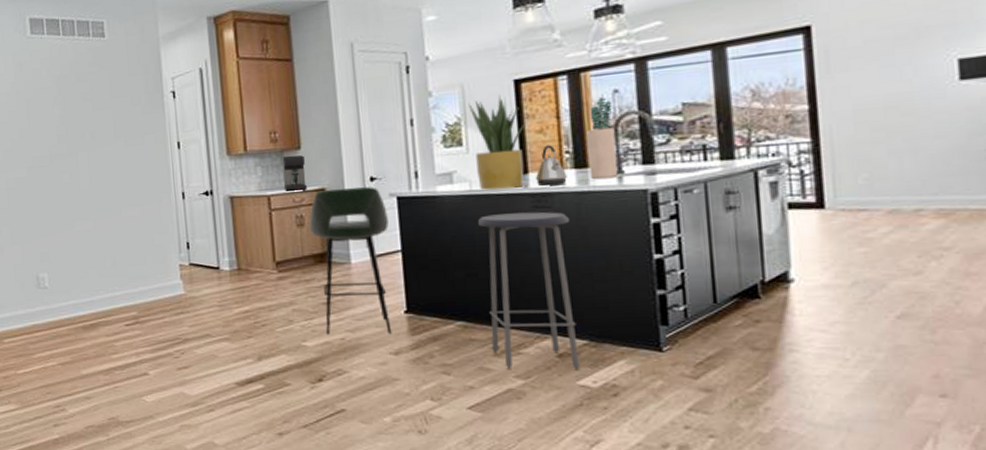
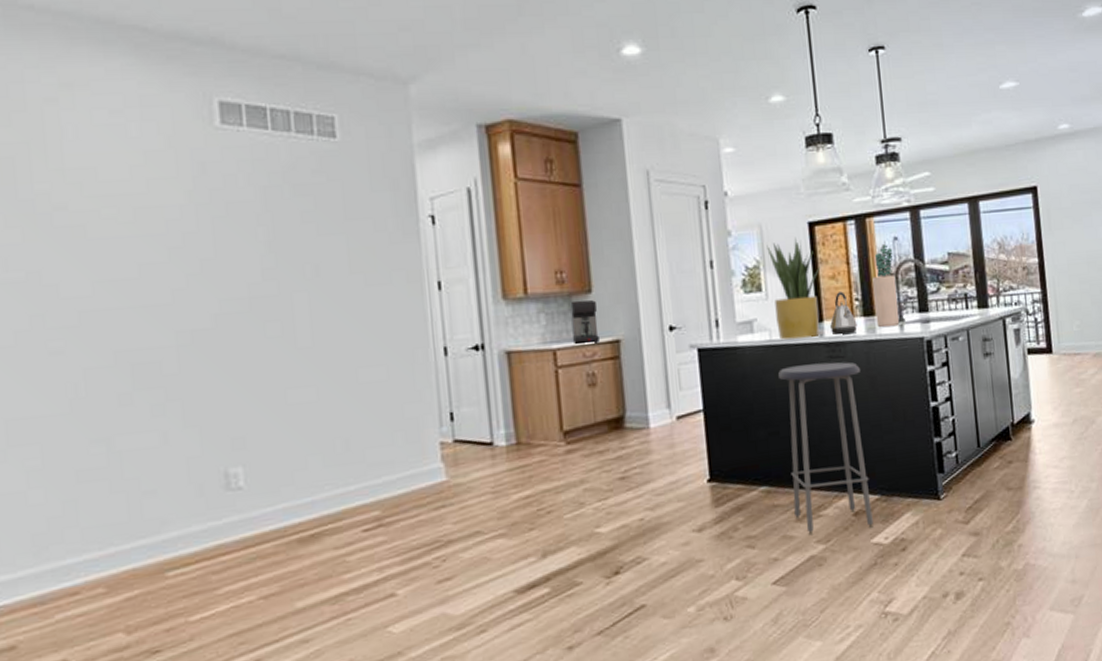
bar stool: present [308,187,392,335] -> none [601,337,695,516]

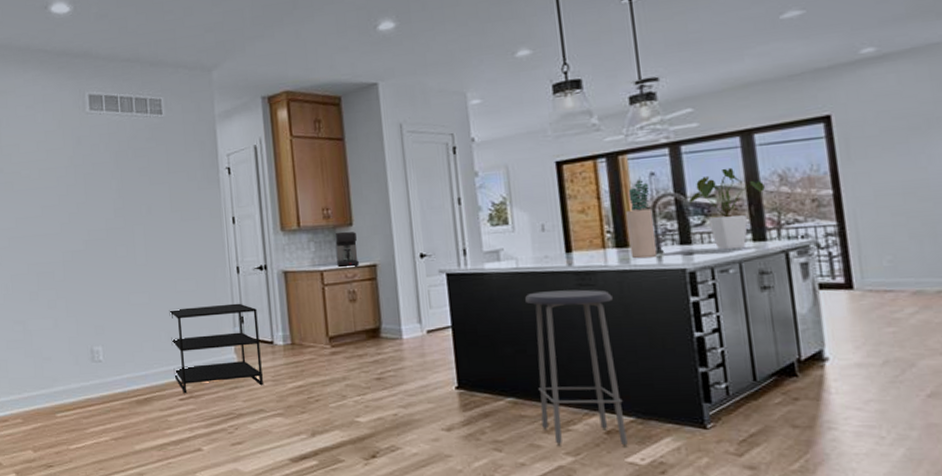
side table: none [347,394,480,522] -> present [169,303,263,394]
planter: present [766,237,822,340] -> none [513,175,571,268]
kettle: present [830,291,858,336] -> none [579,224,609,265]
house plant: none [927,234,987,317] -> present [690,167,765,250]

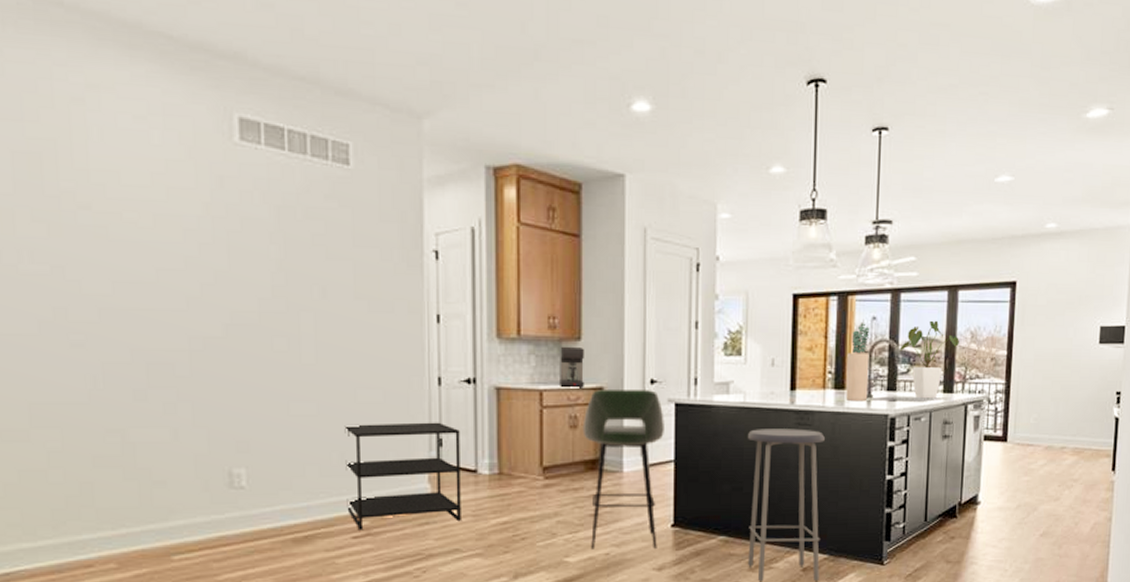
bar stool: none [361,263,444,410] -> present [582,388,664,550]

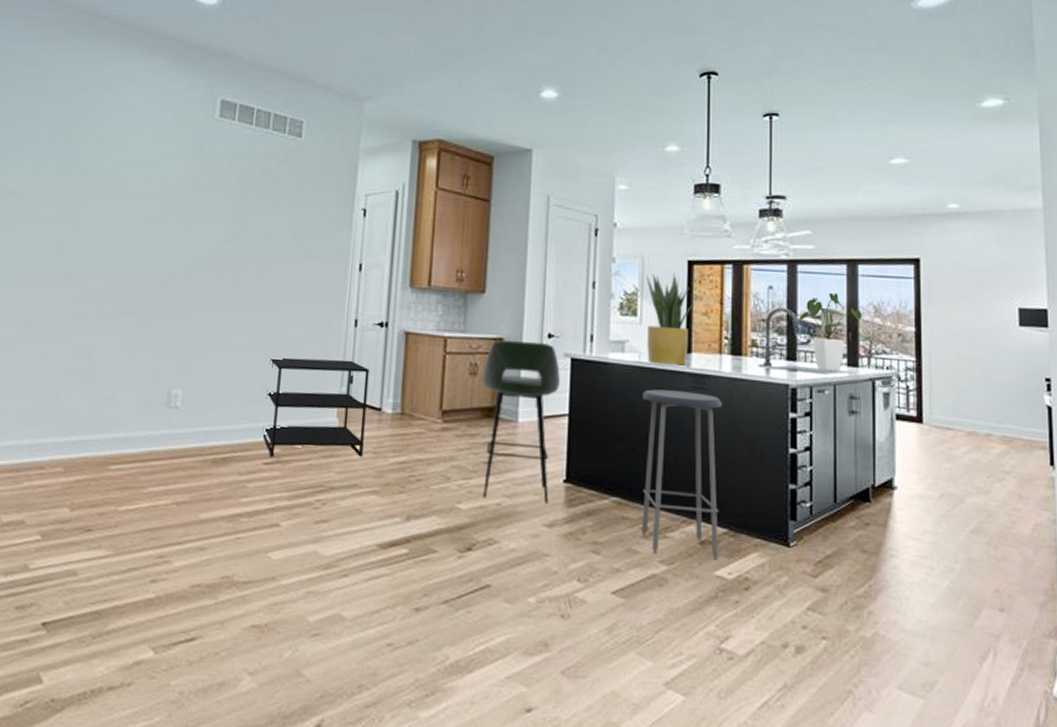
coffee maker: present [560,346,584,387] -> none [463,297,487,337]
planter: none [751,307,801,405] -> present [646,272,696,367]
vase: present [846,319,870,402] -> none [743,287,767,370]

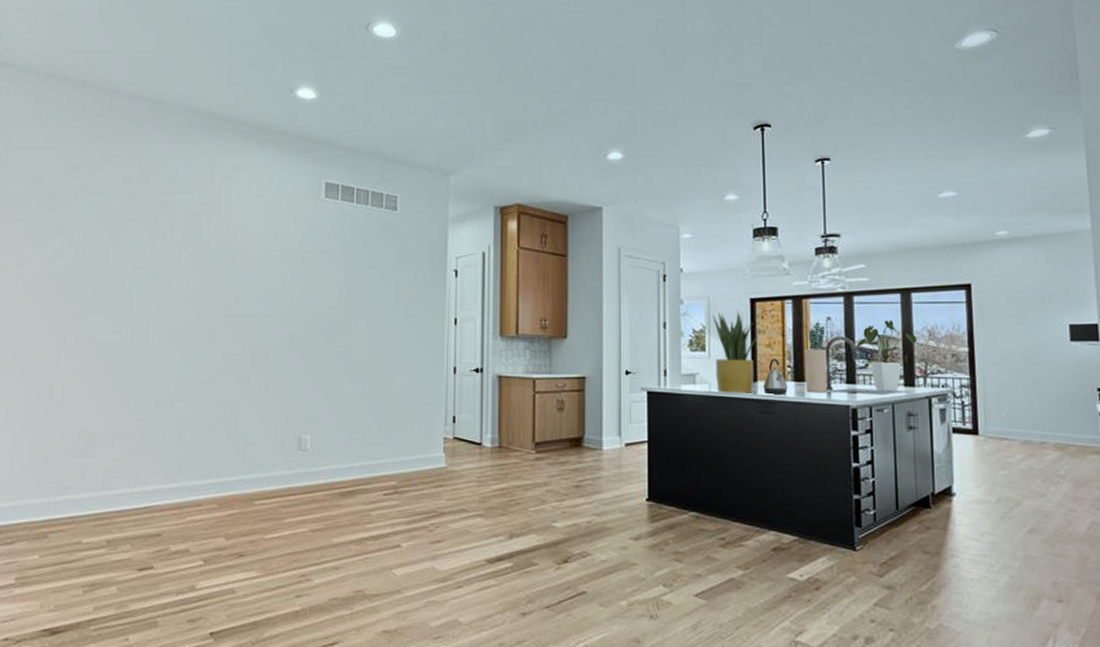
side table: present [262,357,369,457] -> none [381,402,469,489]
bar stool: present [481,339,560,504] -> none [568,378,638,520]
bar stool: present [642,389,722,560] -> none [714,415,790,564]
kettle: none [698,328,724,369] -> present [763,358,788,395]
vase: none [743,287,767,370] -> present [805,319,828,393]

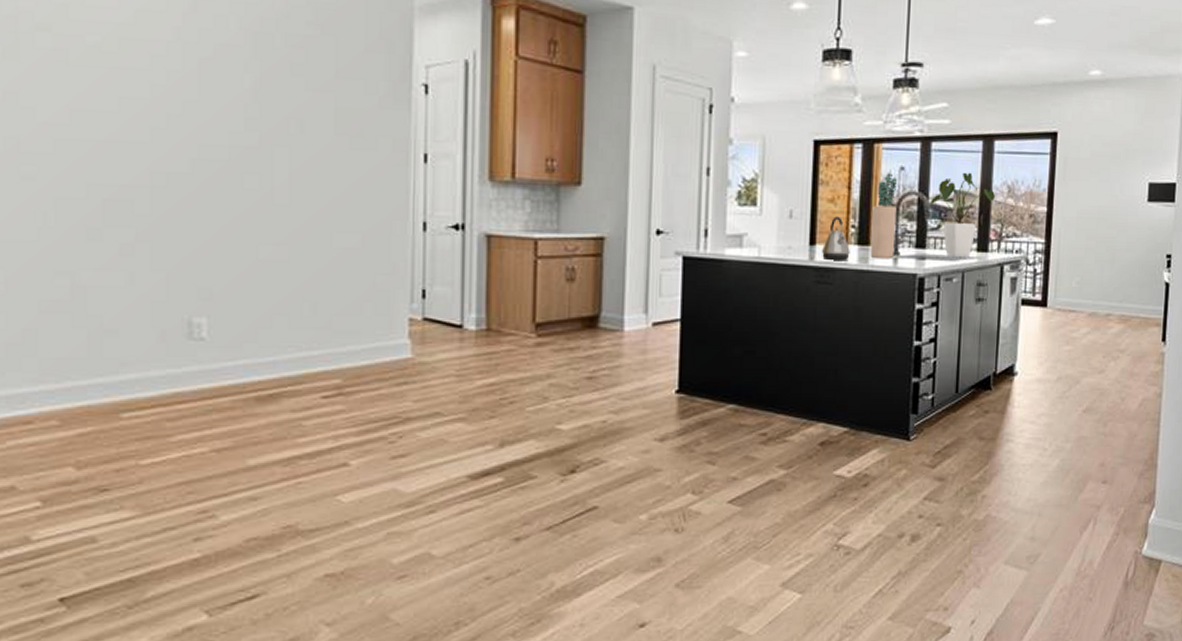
planter: present [712,309,760,394] -> none [767,153,822,261]

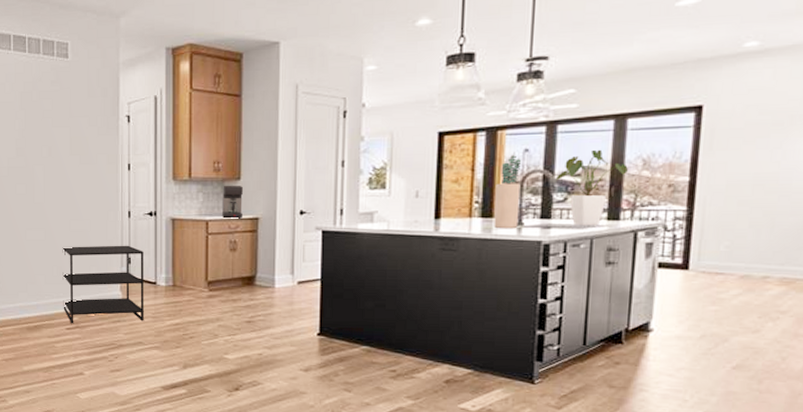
side table: none [317,271,445,390] -> present [62,245,144,324]
coffee maker: none [557,191,584,236] -> present [222,185,243,218]
kettle: present [822,216,850,261] -> none [446,194,474,232]

